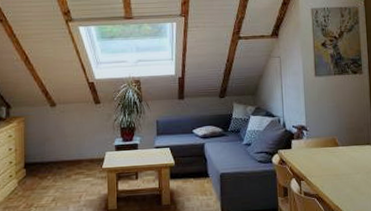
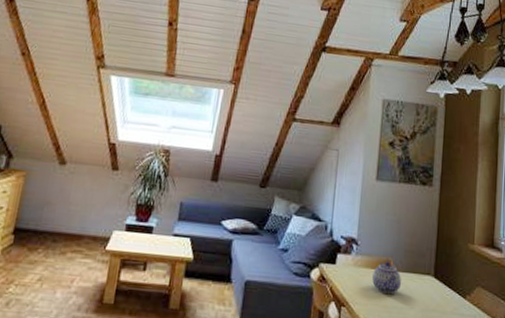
teapot: none [323,140,347,165] -> present [372,261,402,294]

